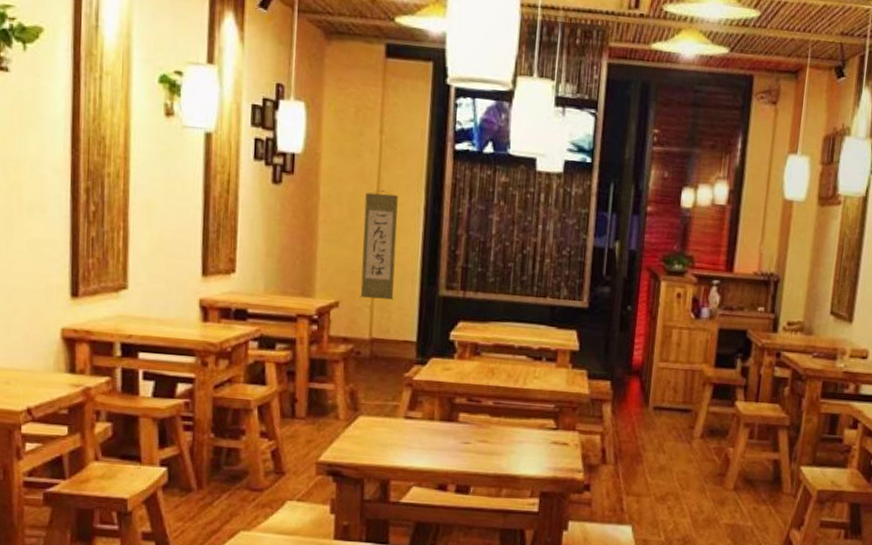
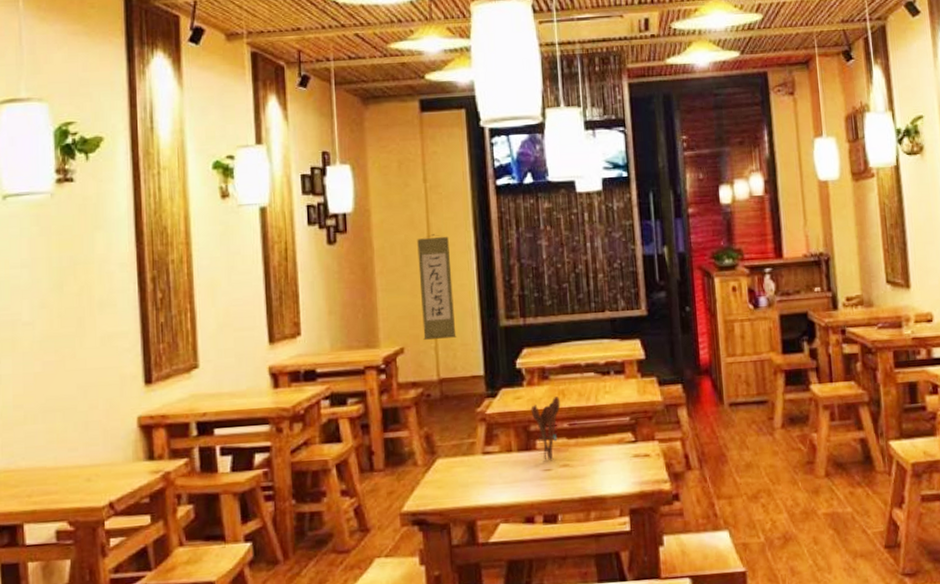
utensil holder: none [458,374,489,434] -> present [530,396,561,461]

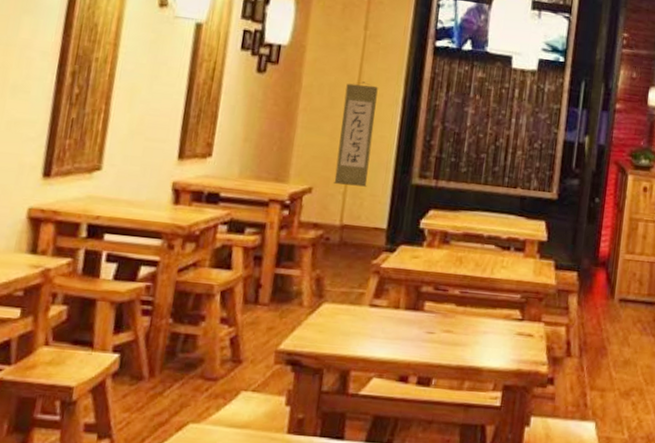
utensil holder: present [530,396,561,461] -> none [425,262,457,324]

